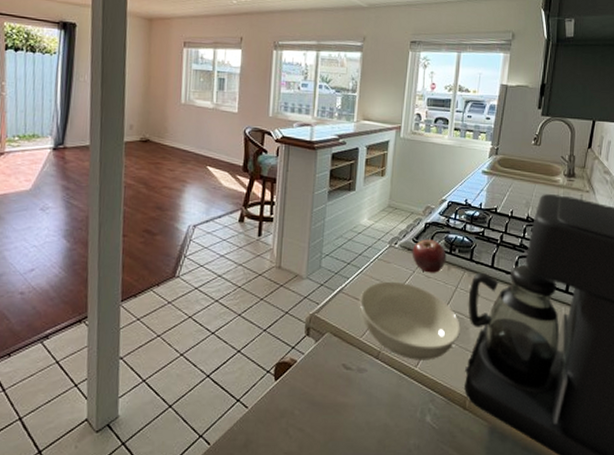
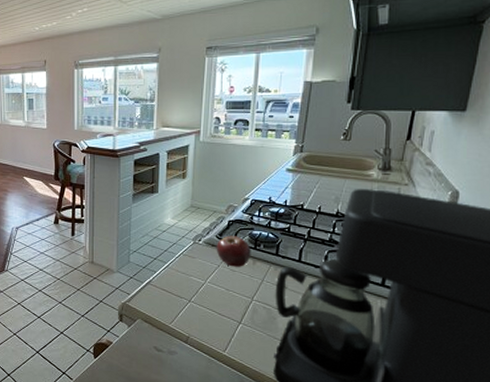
bowl: present [359,281,461,362] -> none [167,274,268,347]

